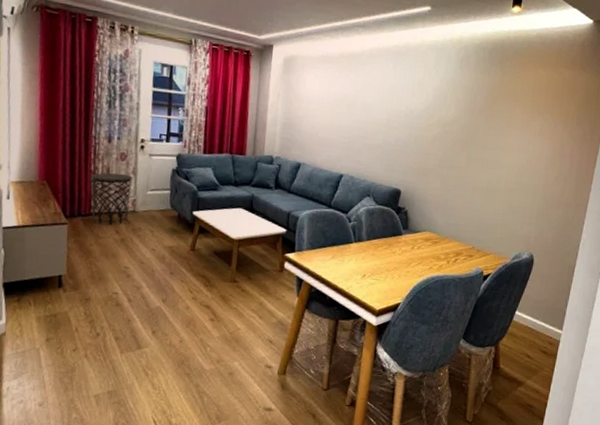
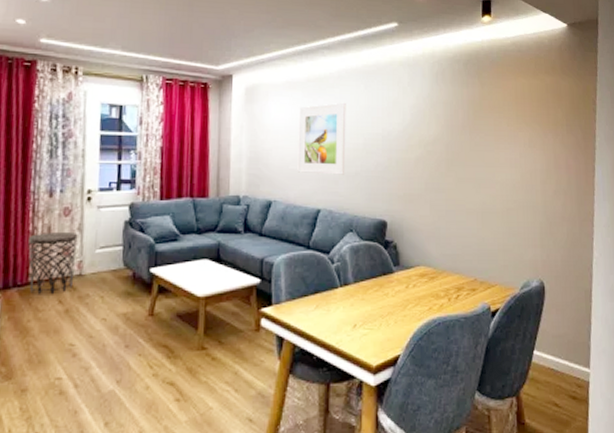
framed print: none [325,79,375,146] -> present [297,102,346,175]

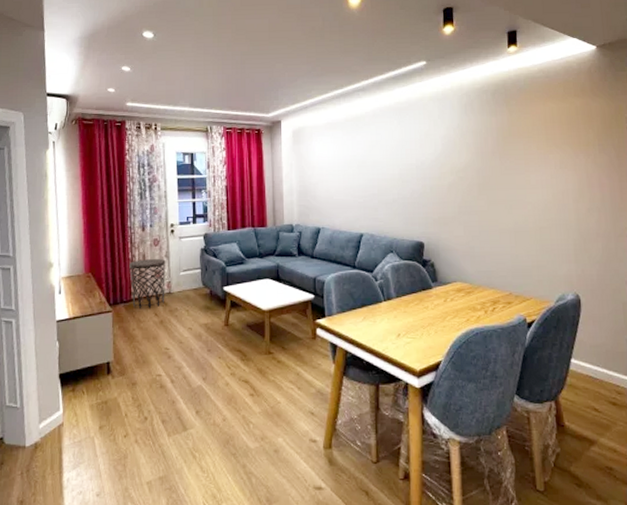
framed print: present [297,102,346,175] -> none [339,137,383,203]

